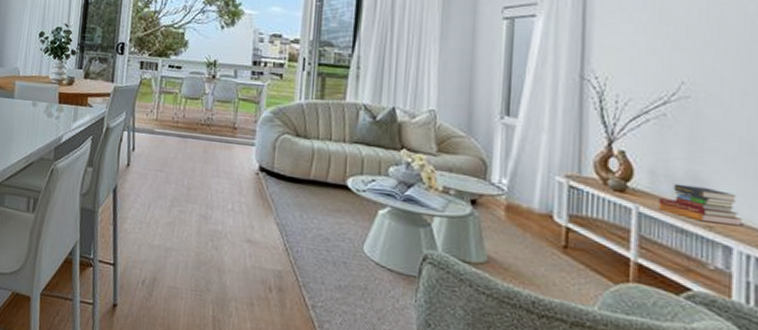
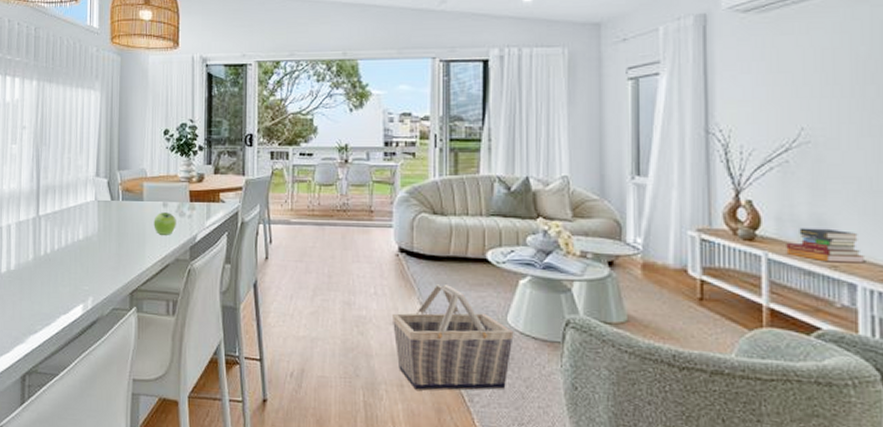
fruit: none [21,111,44,134] -> present [153,212,176,235]
basket: none [247,206,369,319] -> present [391,283,514,391]

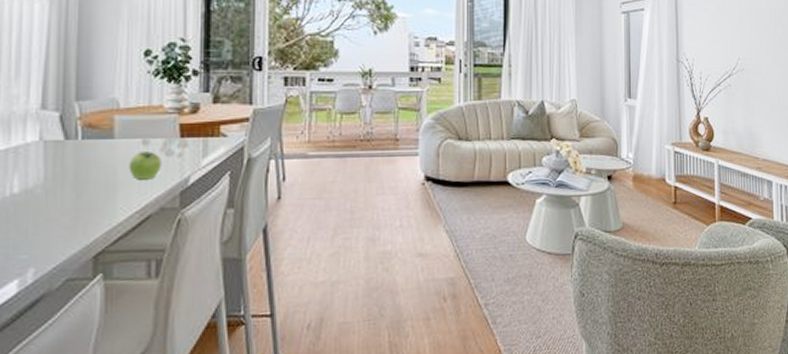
basket: present [391,283,514,391] -> none [417,209,532,321]
books: present [786,228,864,264] -> none [730,138,776,165]

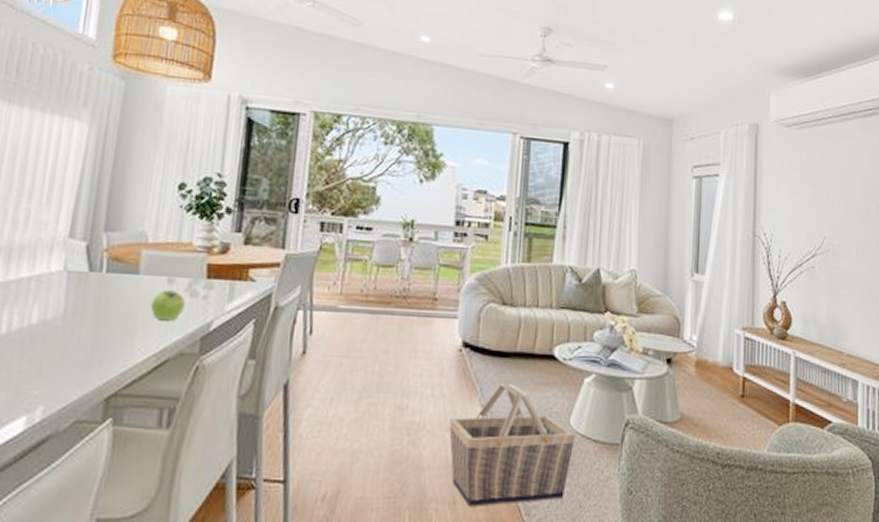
basket: none [417,209,532,321] -> present [449,382,576,506]

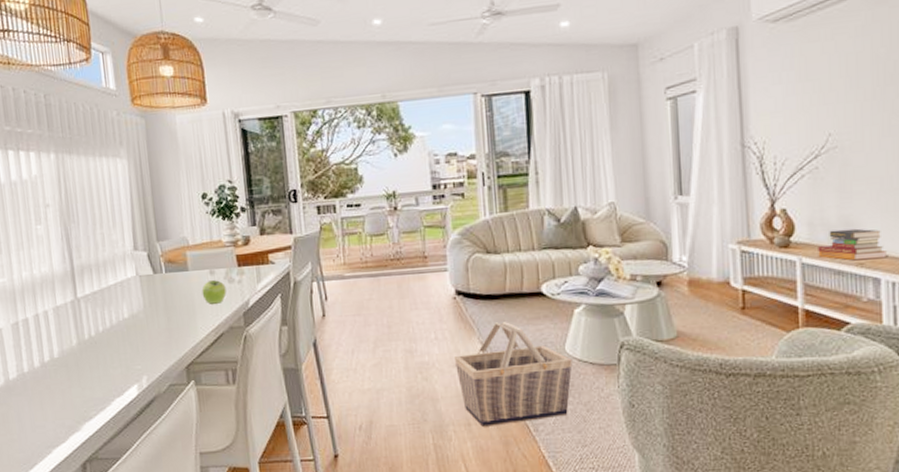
books: none [809,328,864,362] -> present [818,228,887,261]

